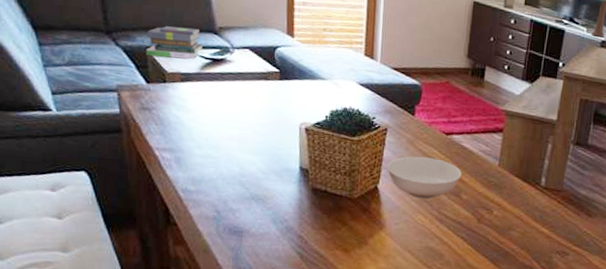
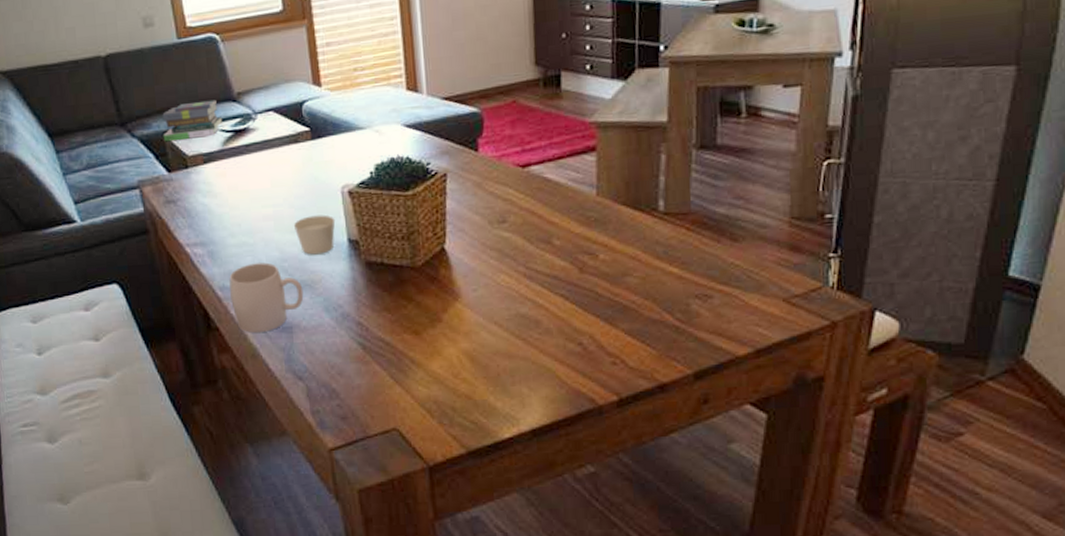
mug: none [191,173,256,233] -> present [229,262,304,333]
candle: none [255,142,291,176] -> present [294,215,336,255]
bowl: present [387,156,462,199] -> none [453,199,549,253]

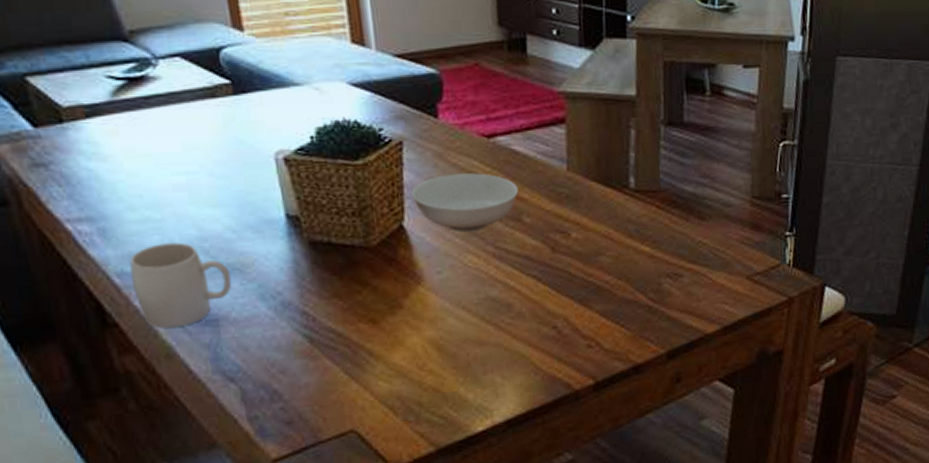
books: present [162,99,222,142] -> none [20,37,110,88]
candle: present [294,215,336,255] -> none [215,185,269,233]
bowl: none [453,199,549,253] -> present [411,173,518,232]

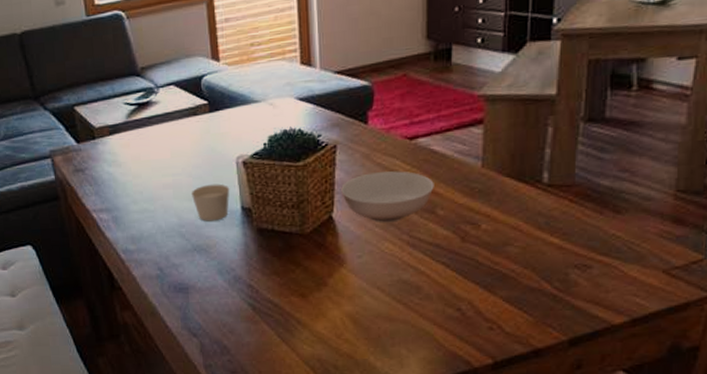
mug: present [130,242,232,328] -> none [131,228,199,293]
candle: none [215,185,269,233] -> present [192,184,230,222]

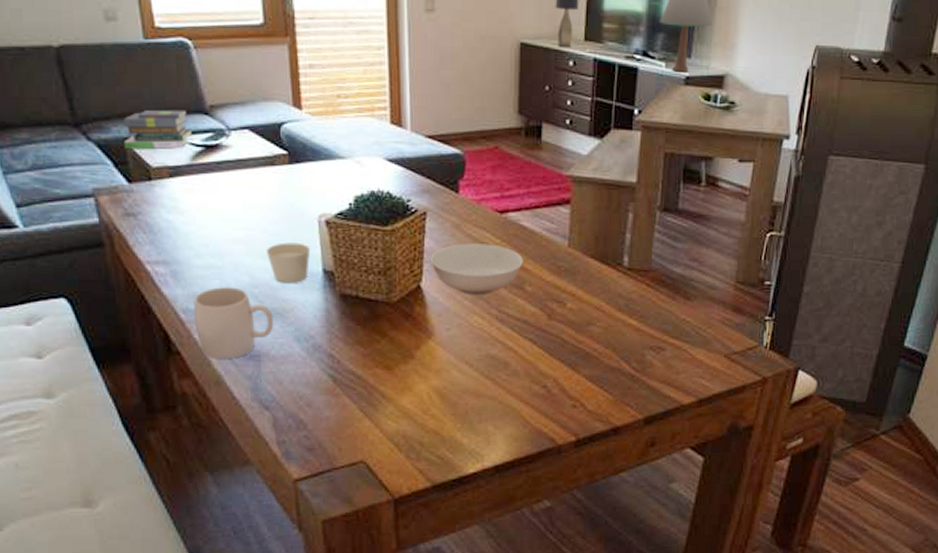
books: none [72,74,127,115] -> present [123,109,192,150]
mug: none [131,228,199,293] -> present [194,287,274,359]

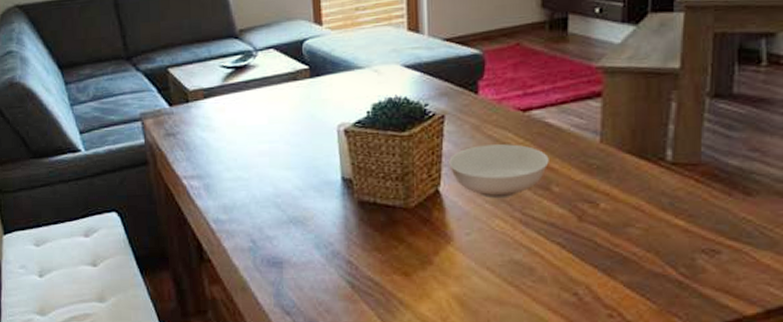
books: present [123,109,192,150] -> none [166,36,223,77]
mug: present [194,287,274,359] -> none [223,197,295,266]
candle: present [267,242,311,283] -> none [289,152,330,192]

